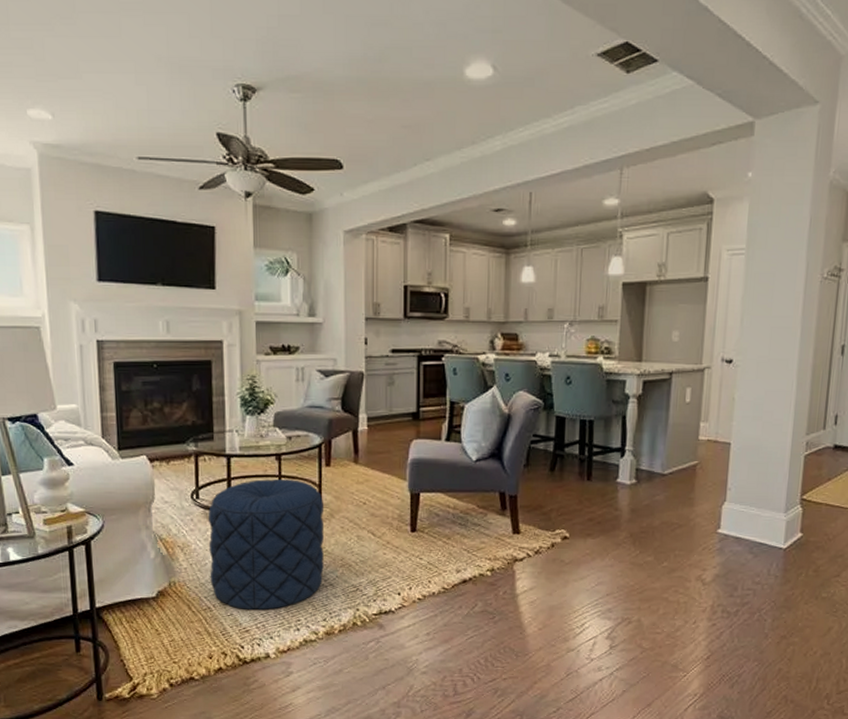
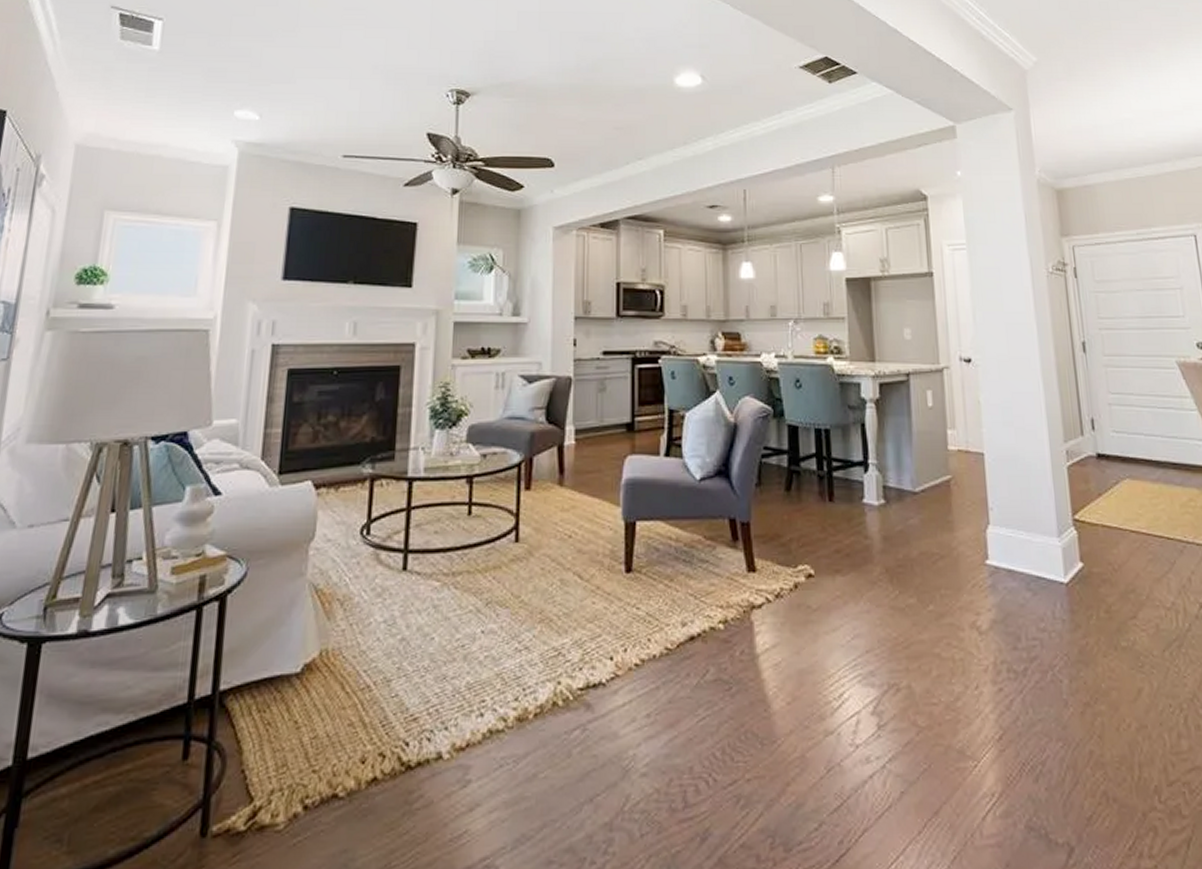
pouf: present [208,479,324,610] -> none [373,508,522,687]

